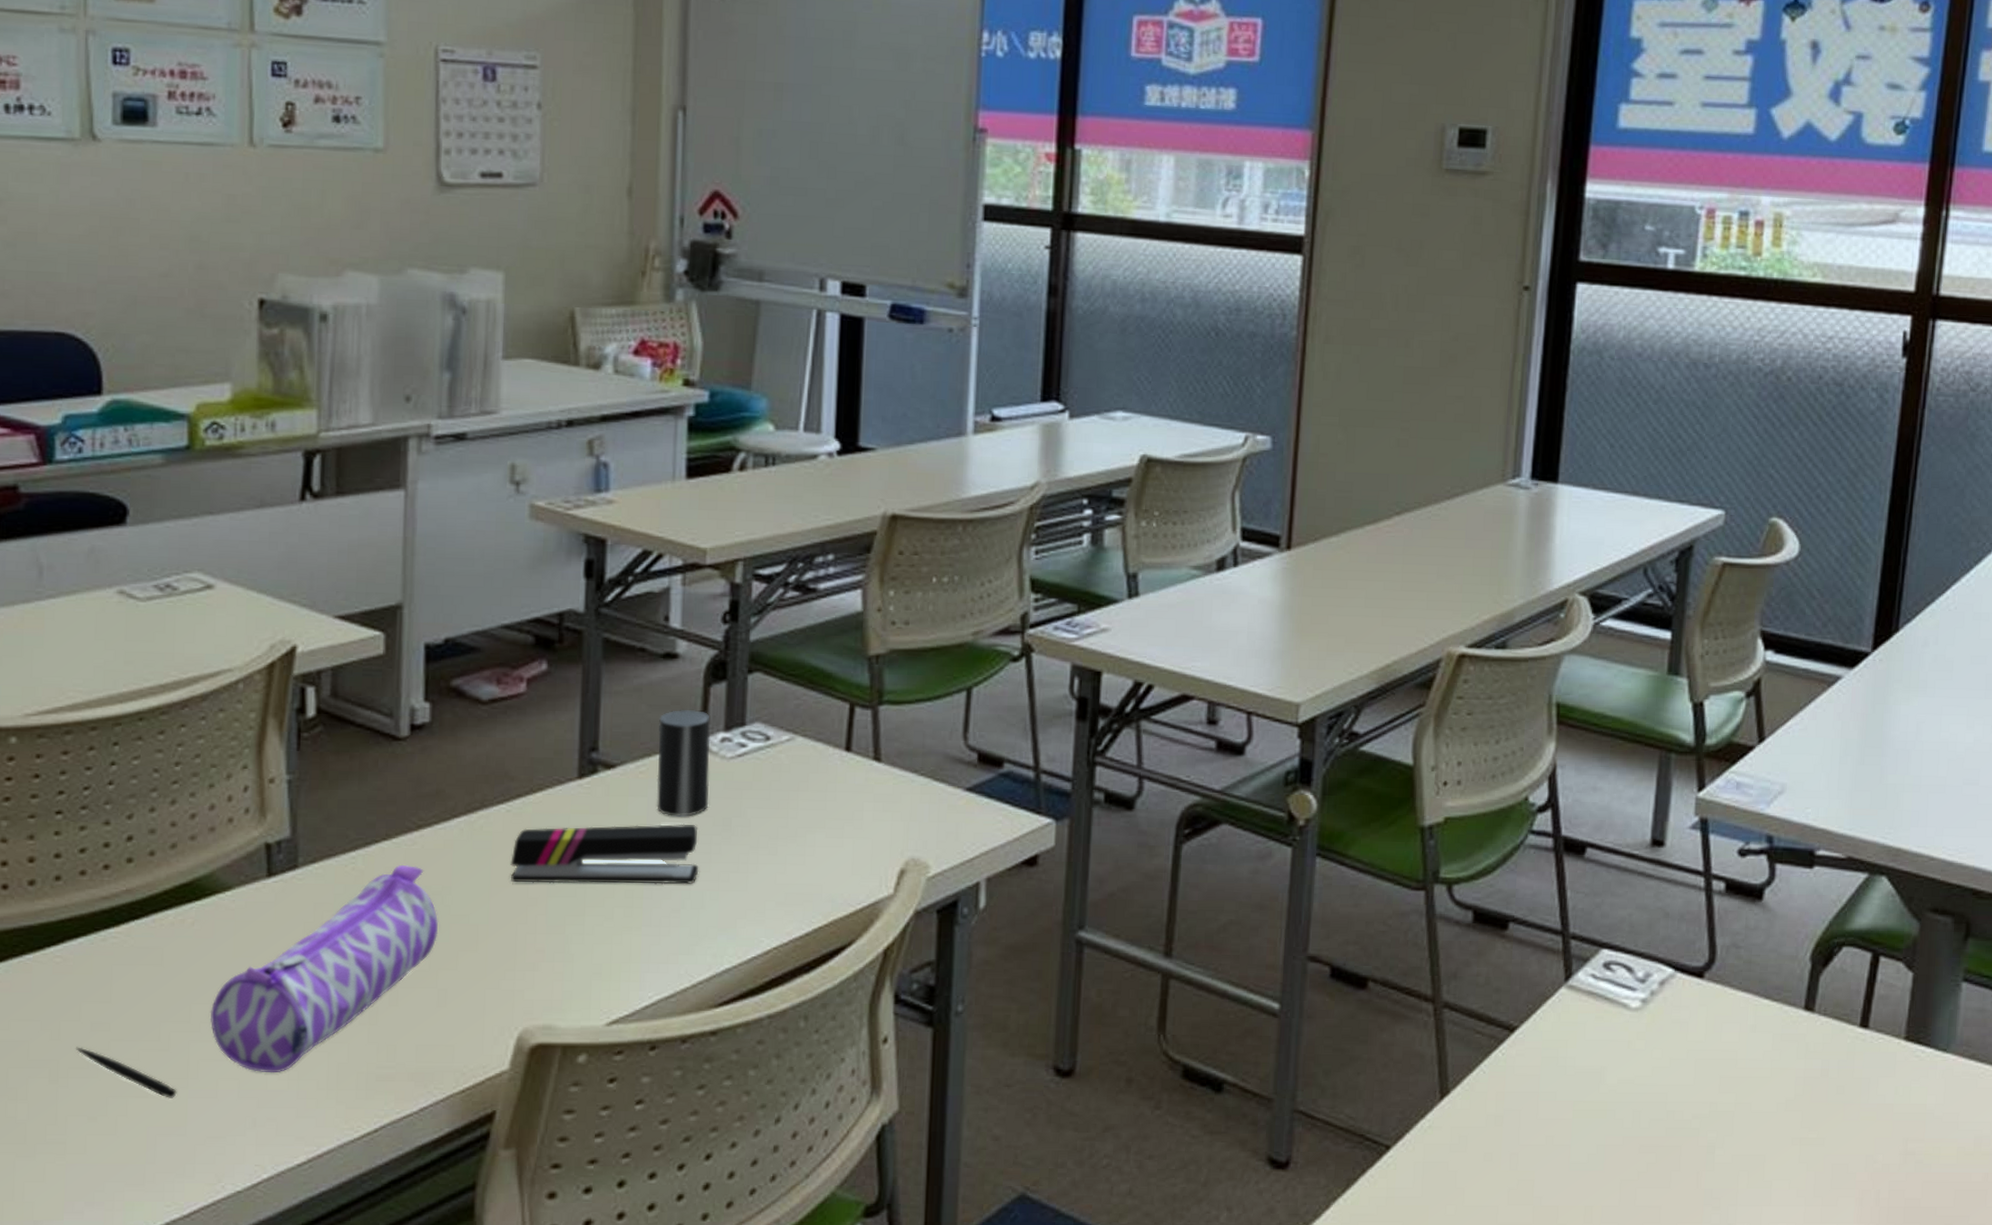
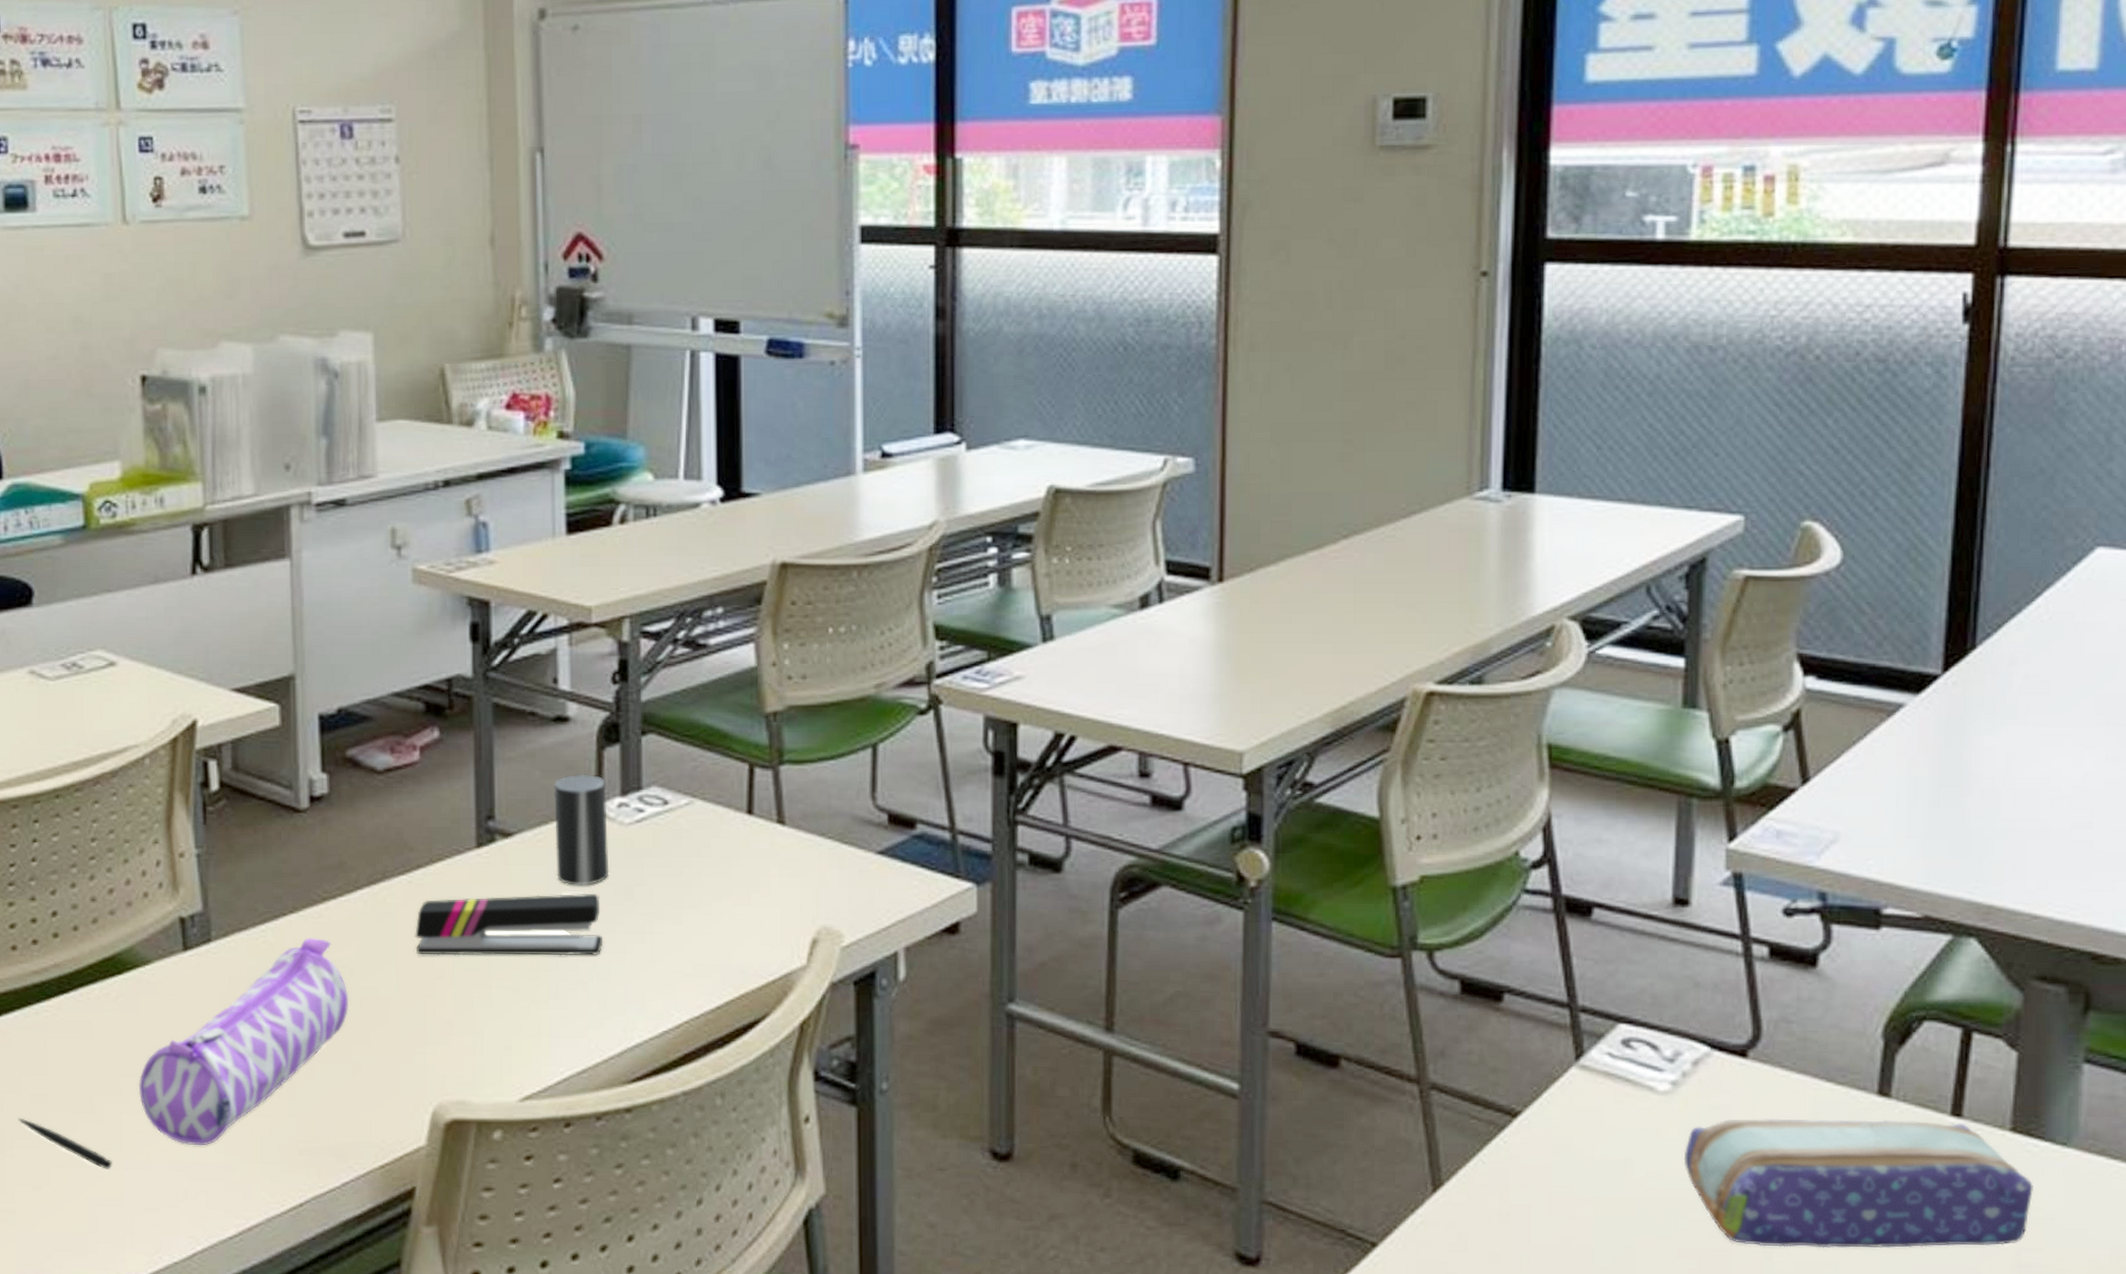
pencil case: none [1648,1030,1920,1142] -> present [1683,1118,2033,1249]

